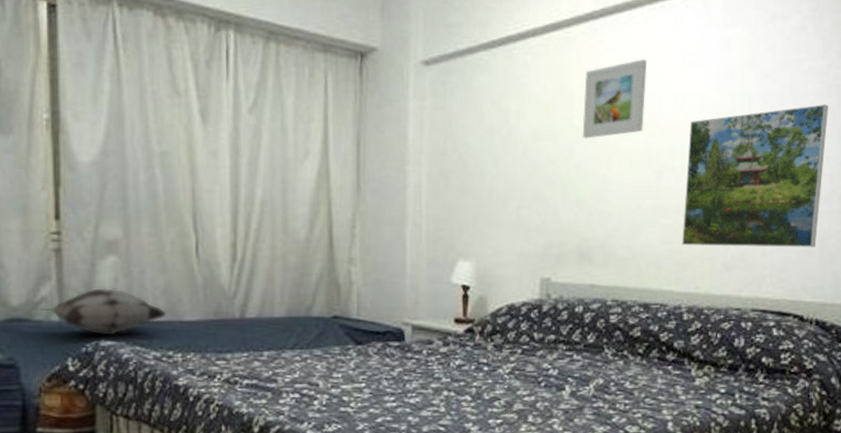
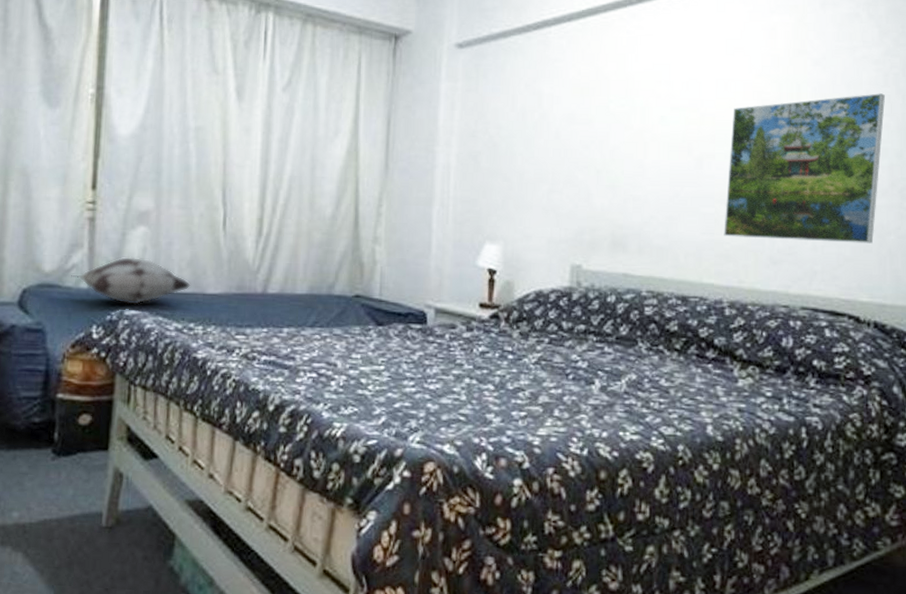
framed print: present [582,60,647,139] -> none [618,45,688,124]

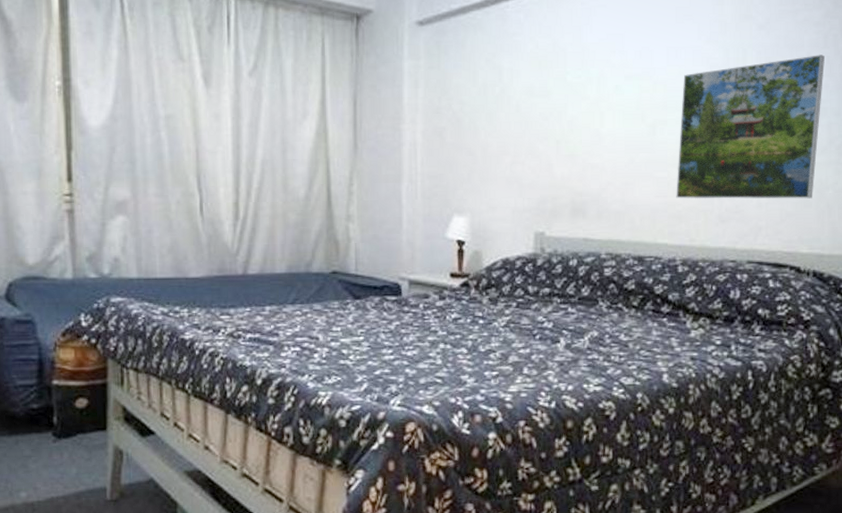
decorative pillow: present [71,256,191,306] -> none [55,246,173,293]

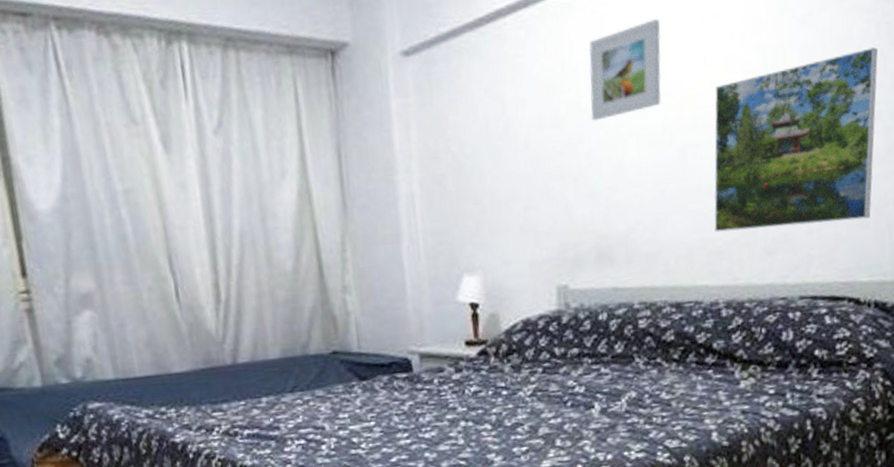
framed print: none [575,14,640,94] -> present [588,19,662,121]

